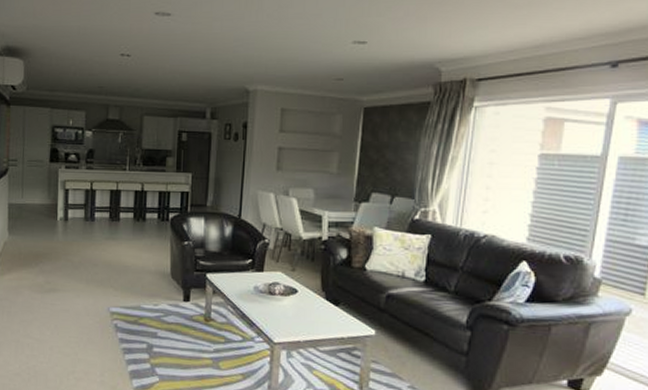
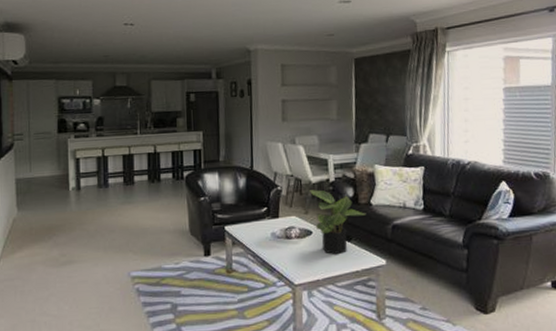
potted plant: none [298,245,359,317] -> present [308,189,367,254]

